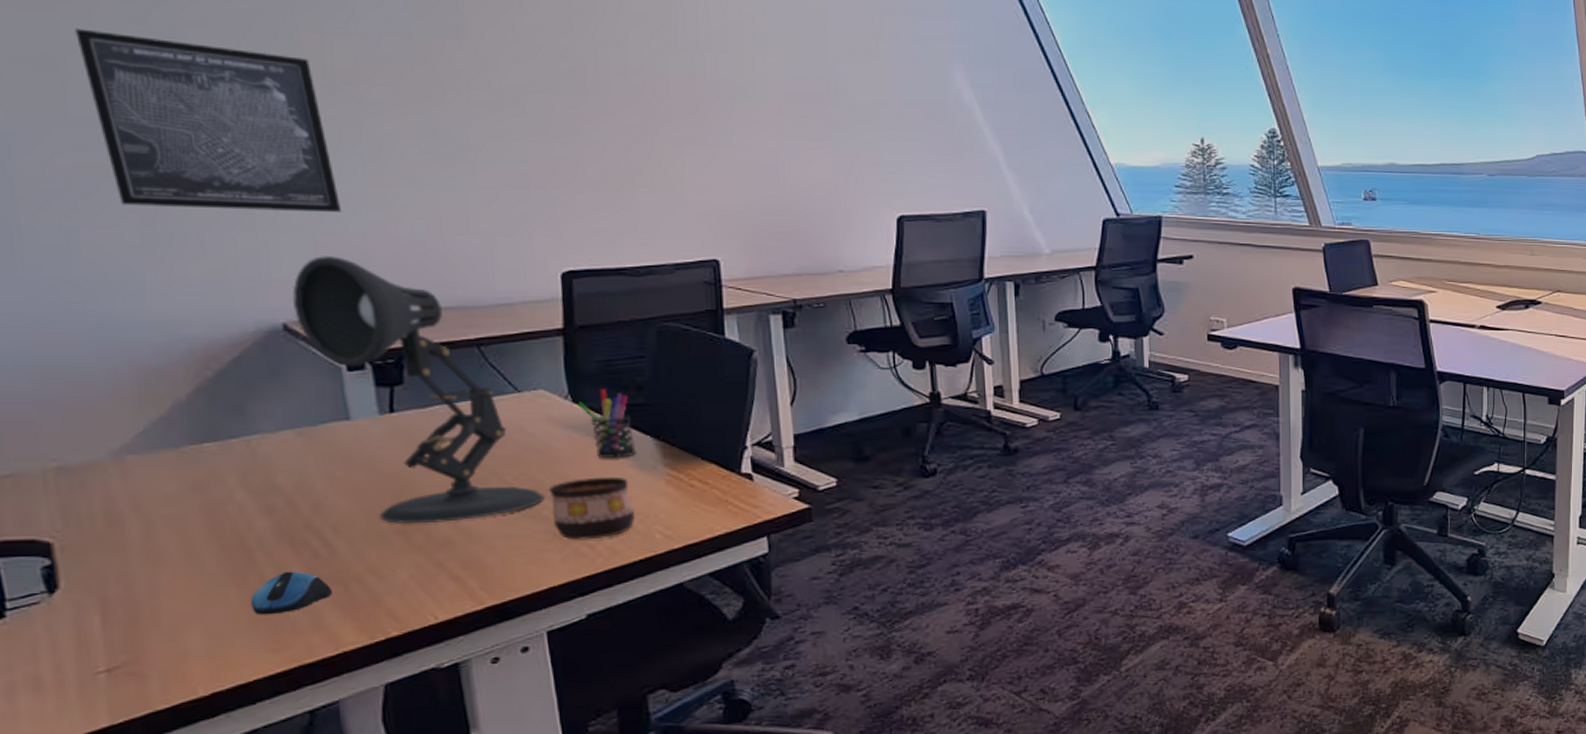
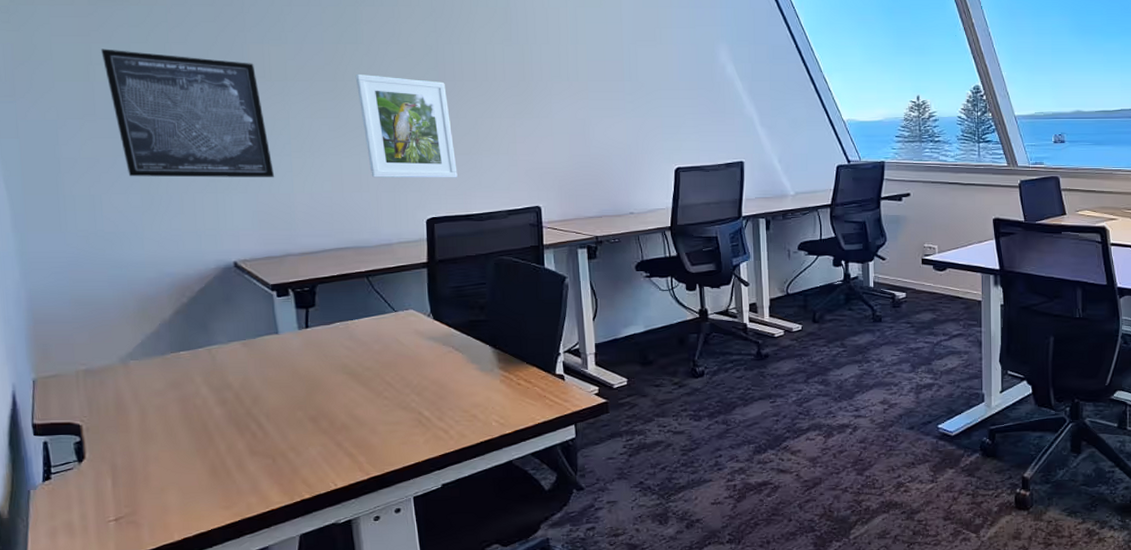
computer mouse: present [250,571,333,615] -> none [209,448,266,481]
desk lamp: present [292,256,545,524] -> none [240,211,413,413]
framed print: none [457,80,605,221] -> present [355,75,458,178]
cup: present [549,476,634,540] -> none [416,377,477,426]
pen holder: present [577,389,637,458] -> none [437,309,479,362]

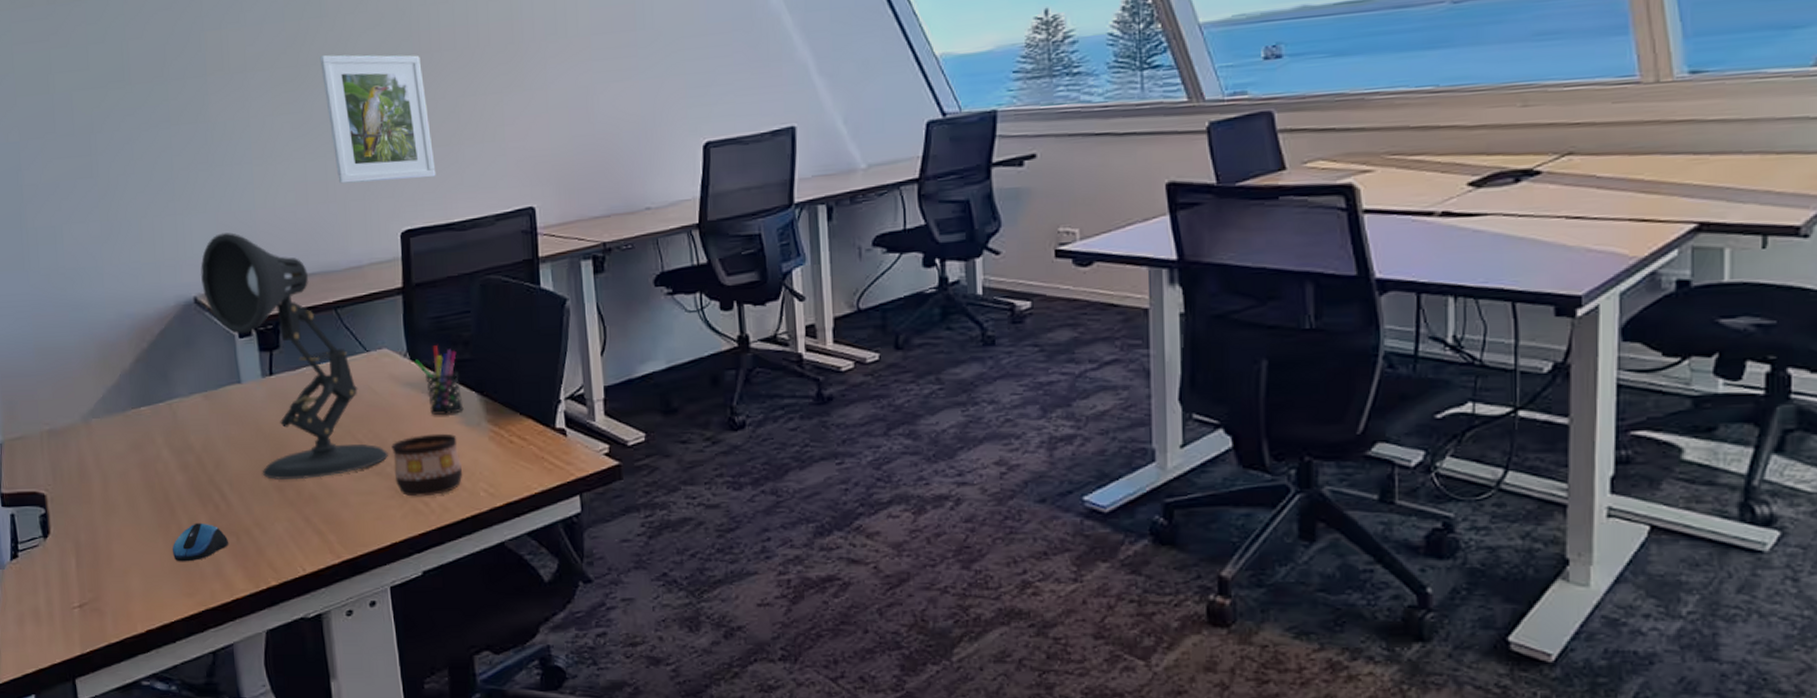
wall art: present [101,49,275,178] -> none [60,53,235,202]
computer mouse: none [209,448,266,481] -> present [172,522,229,562]
desk lamp: none [240,211,413,413] -> present [200,232,388,480]
cup: none [416,377,477,426] -> present [391,433,462,497]
pen holder: none [437,309,479,362] -> present [414,345,464,415]

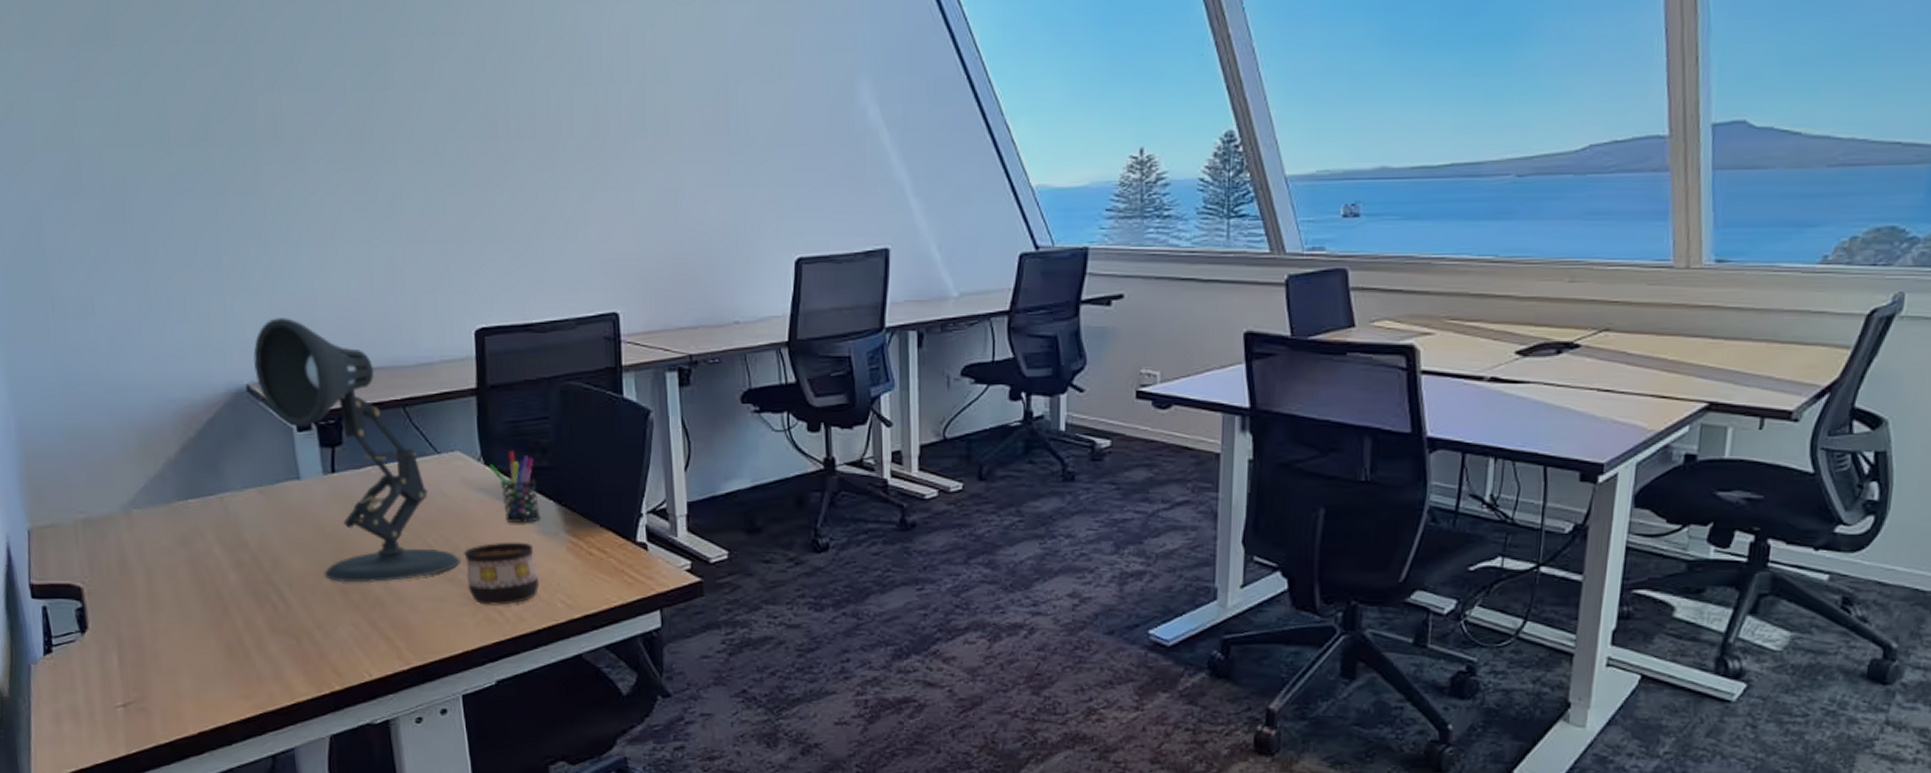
computer mouse: present [172,522,229,562] -> none [225,623,289,663]
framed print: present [319,54,436,184] -> none [385,132,514,274]

